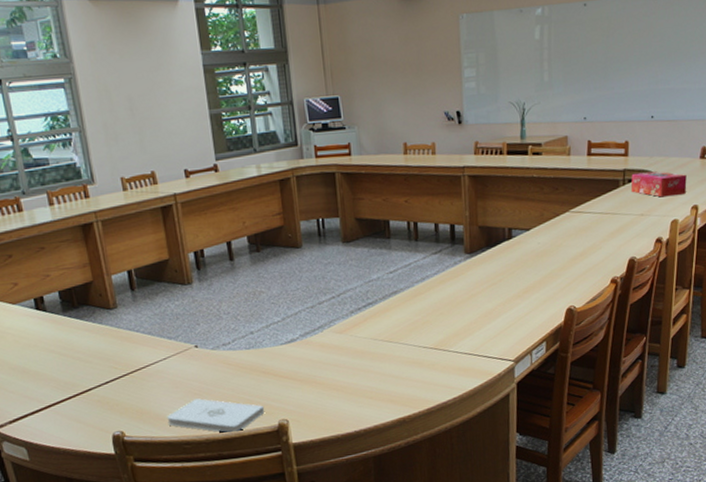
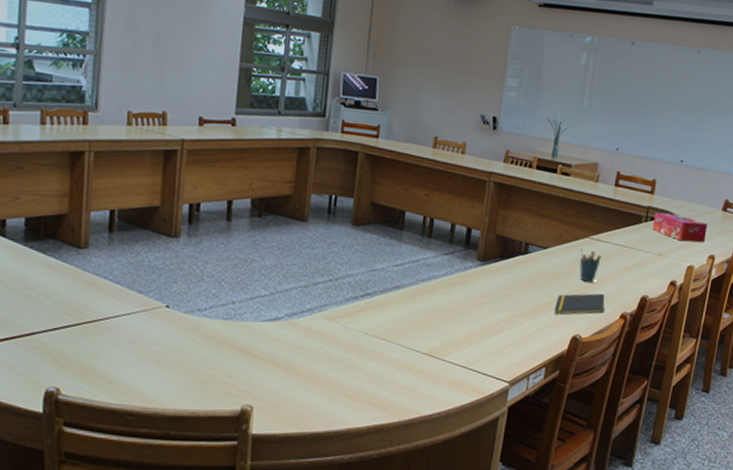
notepad: present [167,398,265,433] -> none [114,365,229,411]
notepad: none [545,262,594,291] -> present [554,293,605,315]
pen holder: none [562,222,584,255] -> present [579,247,601,282]

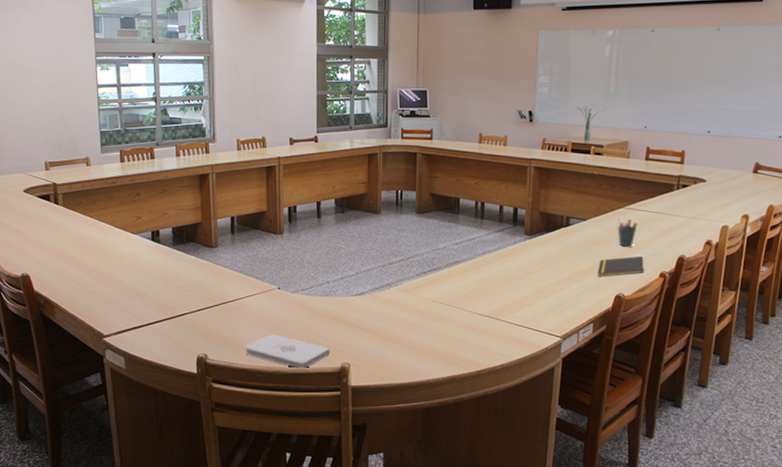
notepad: none [114,365,229,411] -> present [245,334,331,369]
tissue box: present [652,212,707,243] -> none [684,180,739,204]

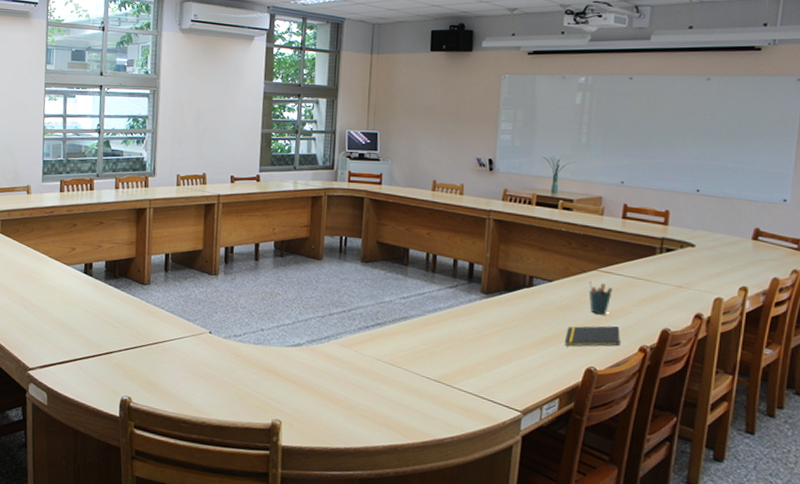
notepad: present [245,334,331,369] -> none [171,381,261,422]

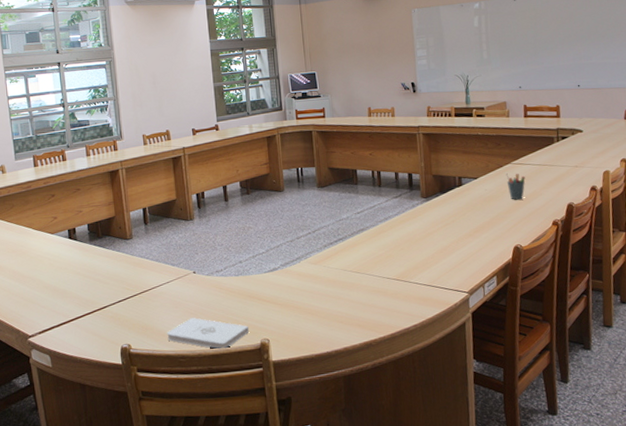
notepad: none [171,381,261,422] -> present [167,318,250,350]
notepad: present [564,325,620,347] -> none [493,206,537,231]

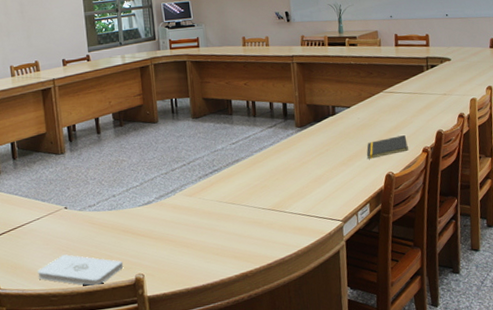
notepad: none [493,206,537,231] -> present [366,134,408,159]
pen holder: present [505,172,525,200] -> none [377,101,397,128]

